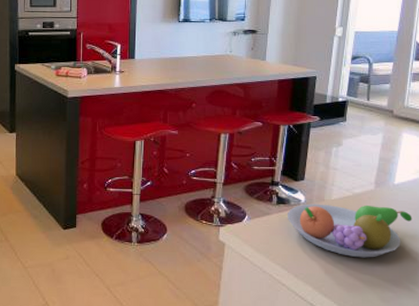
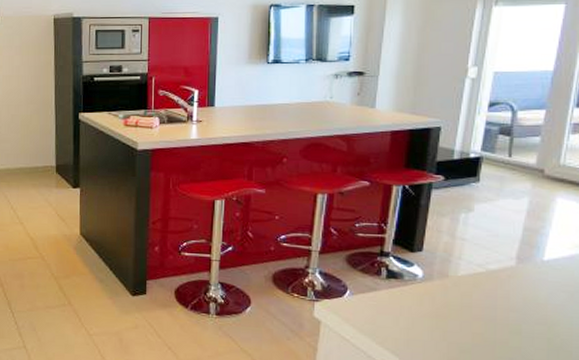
fruit bowl: present [288,204,412,258] -> none [400,279,567,349]

